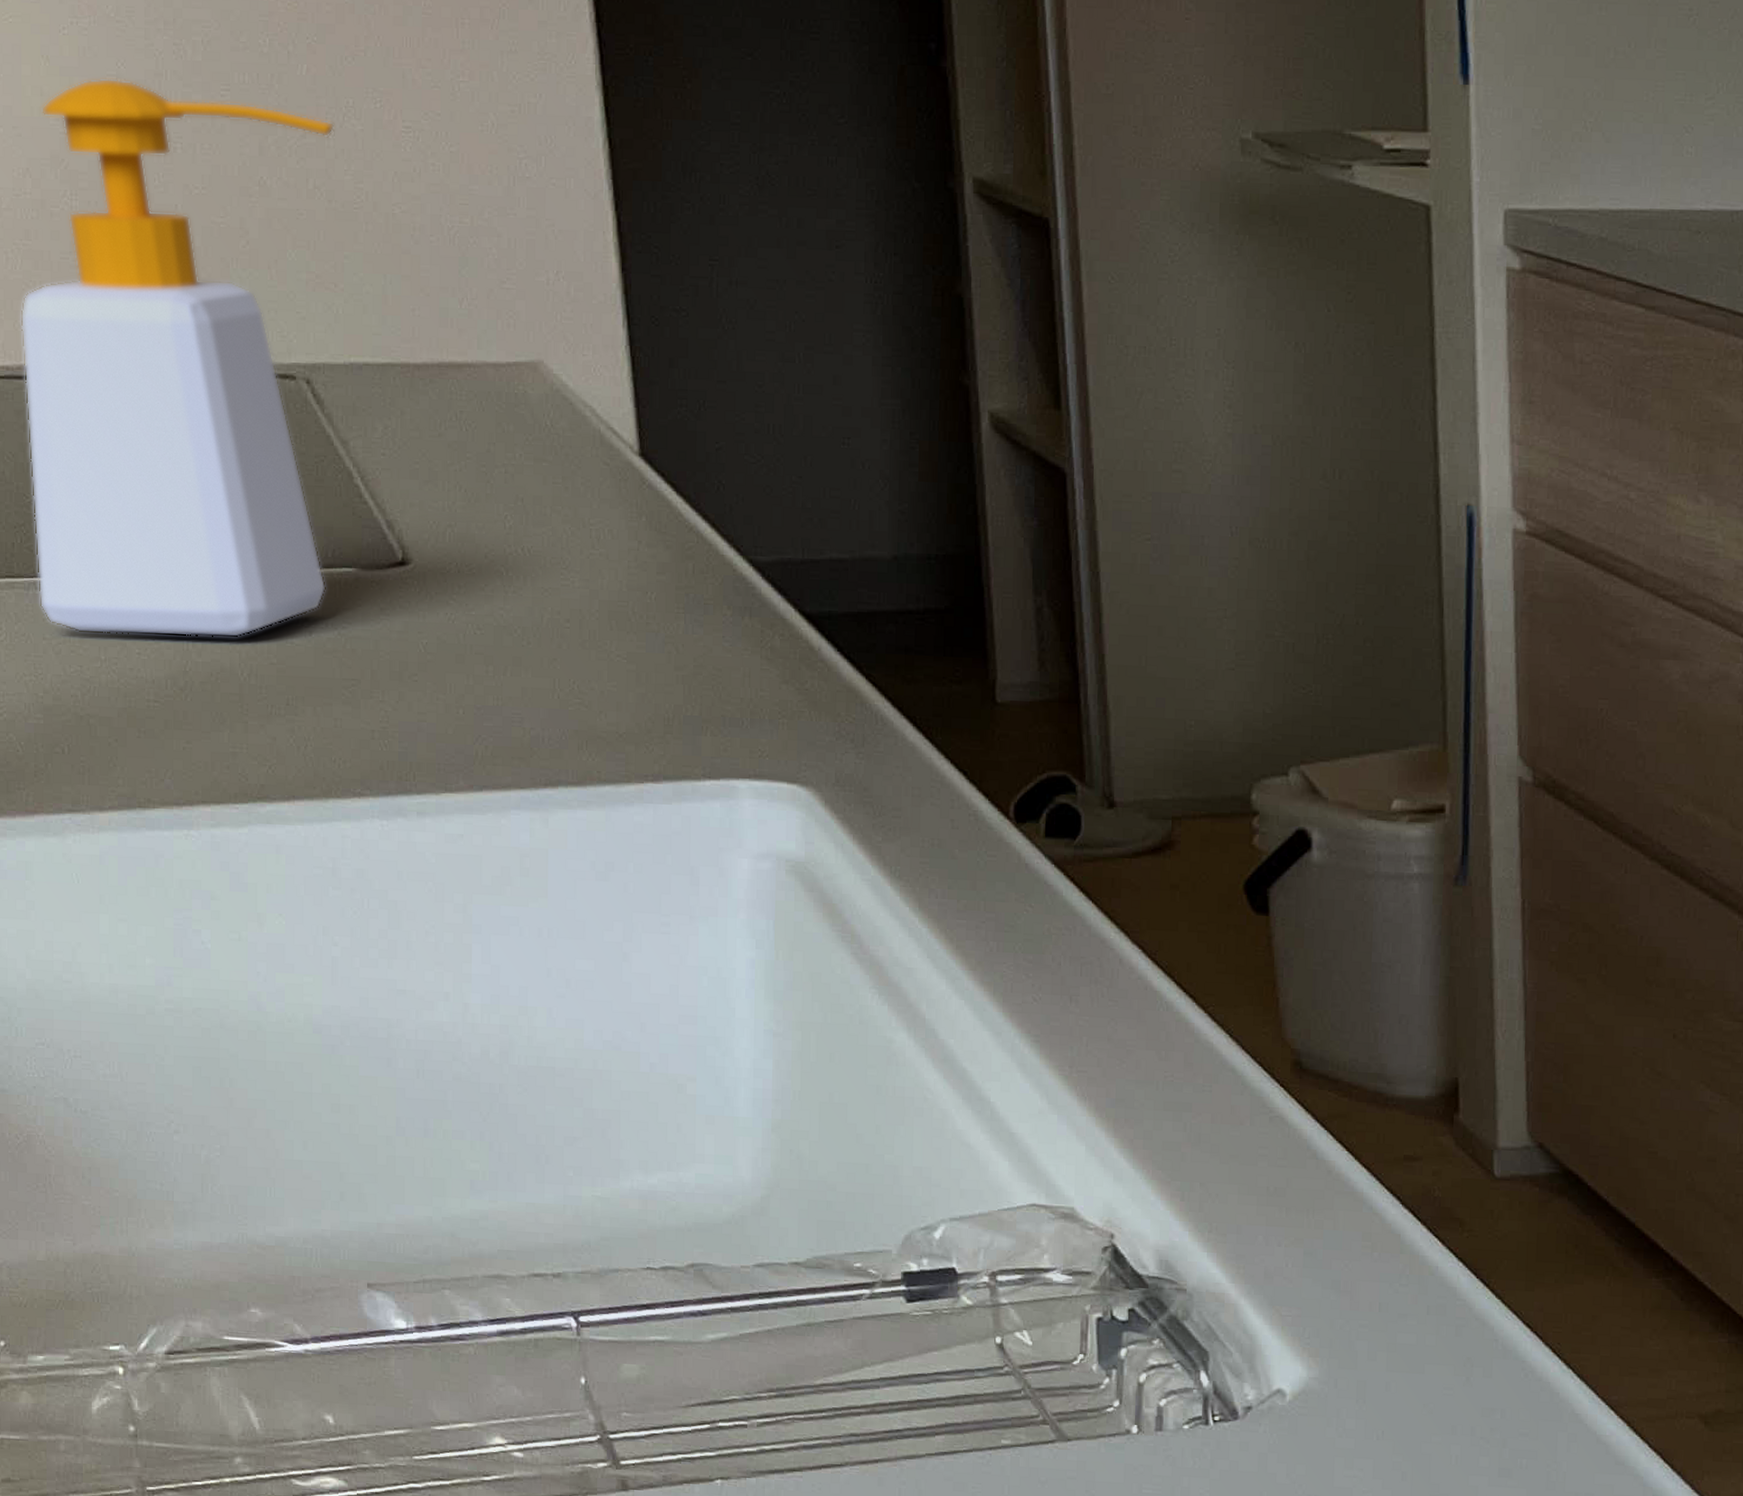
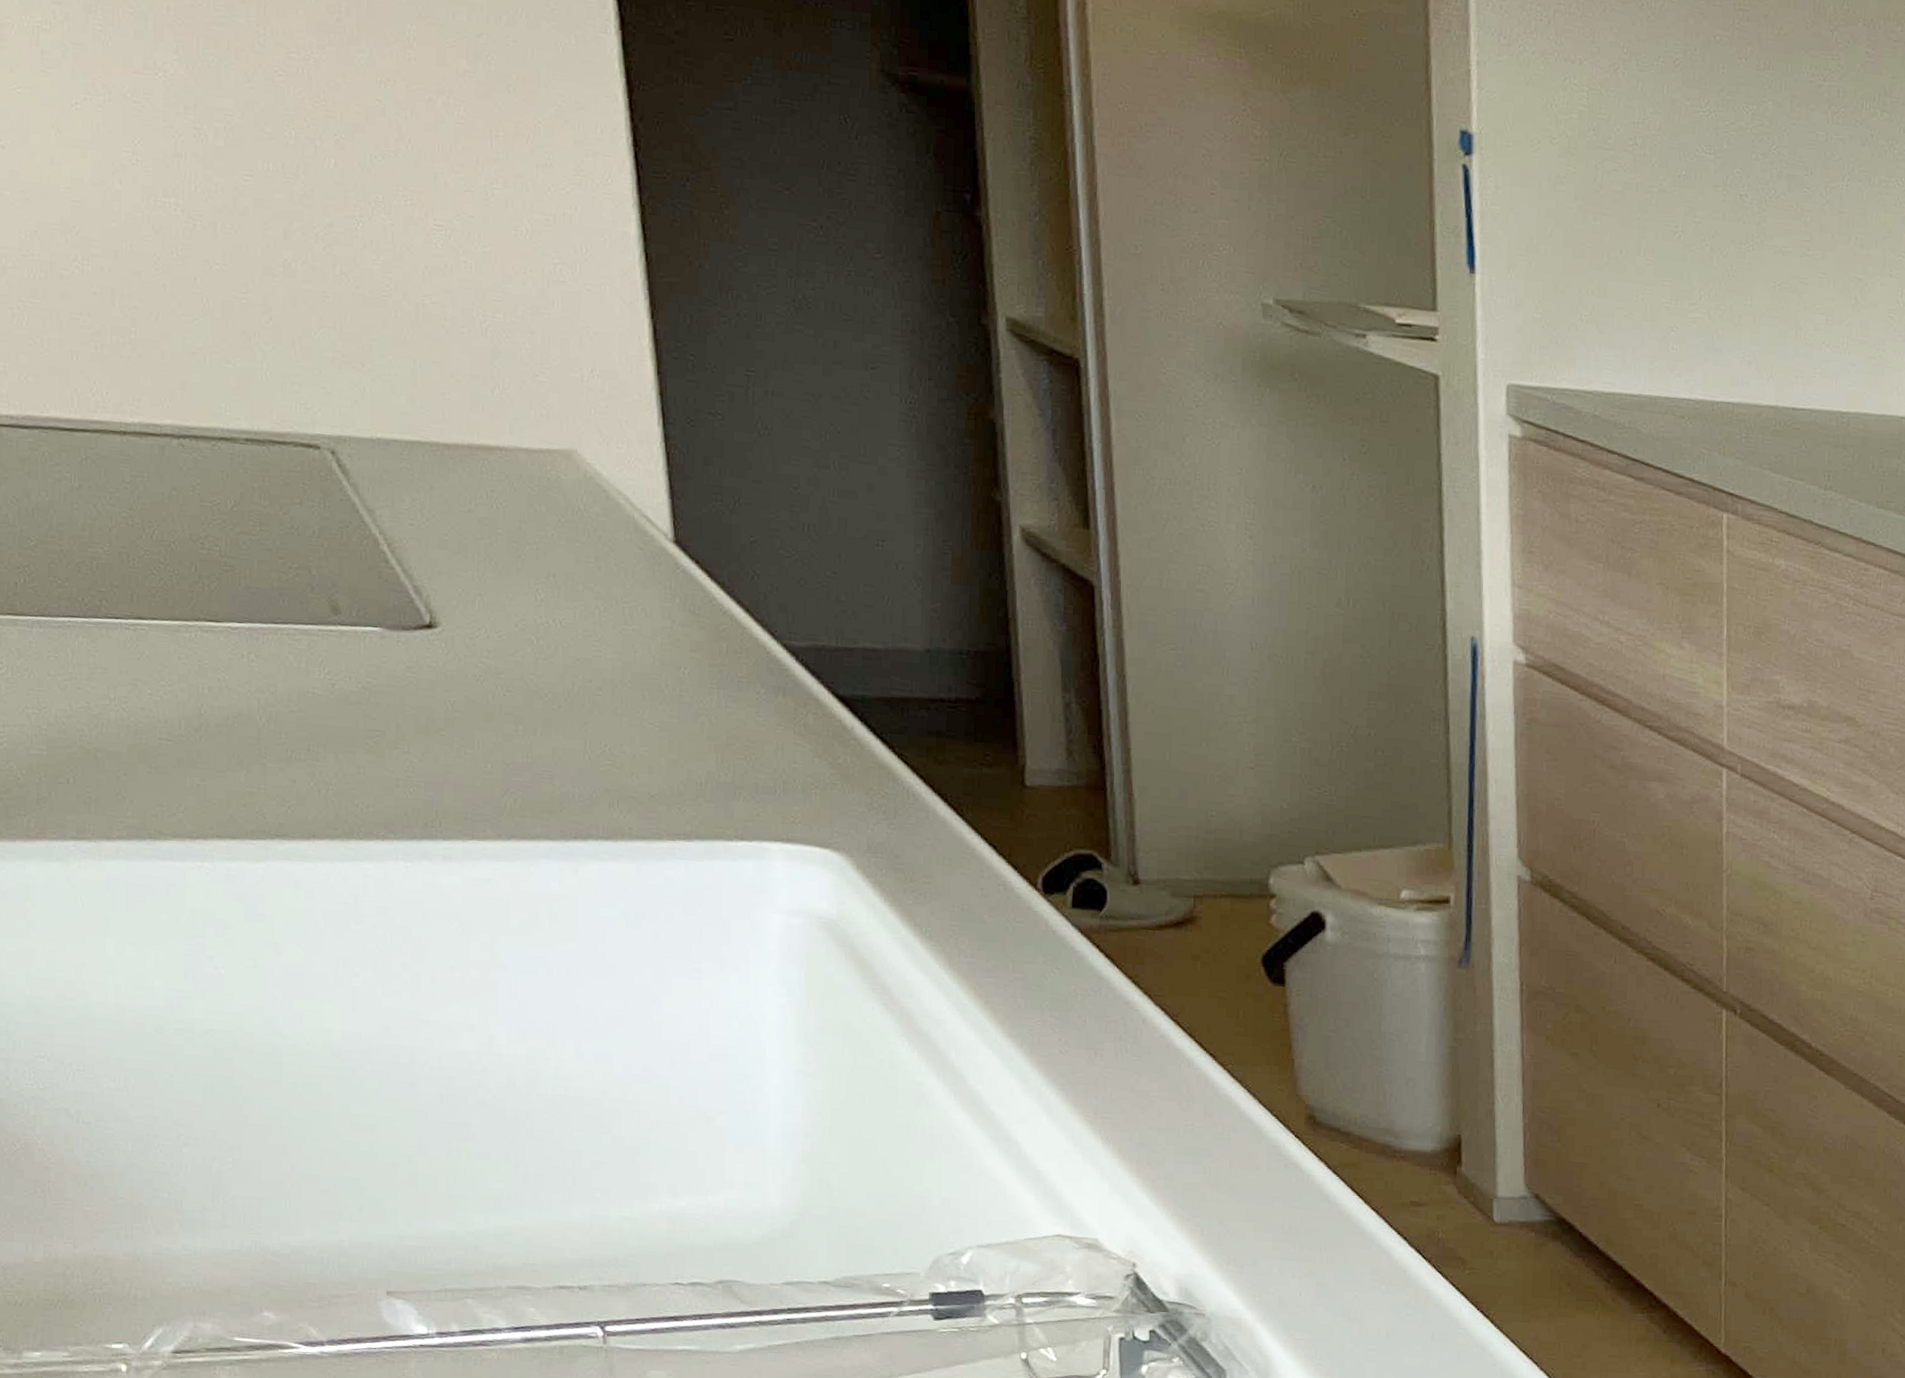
soap bottle: present [20,78,335,638] -> none [26,153,364,686]

